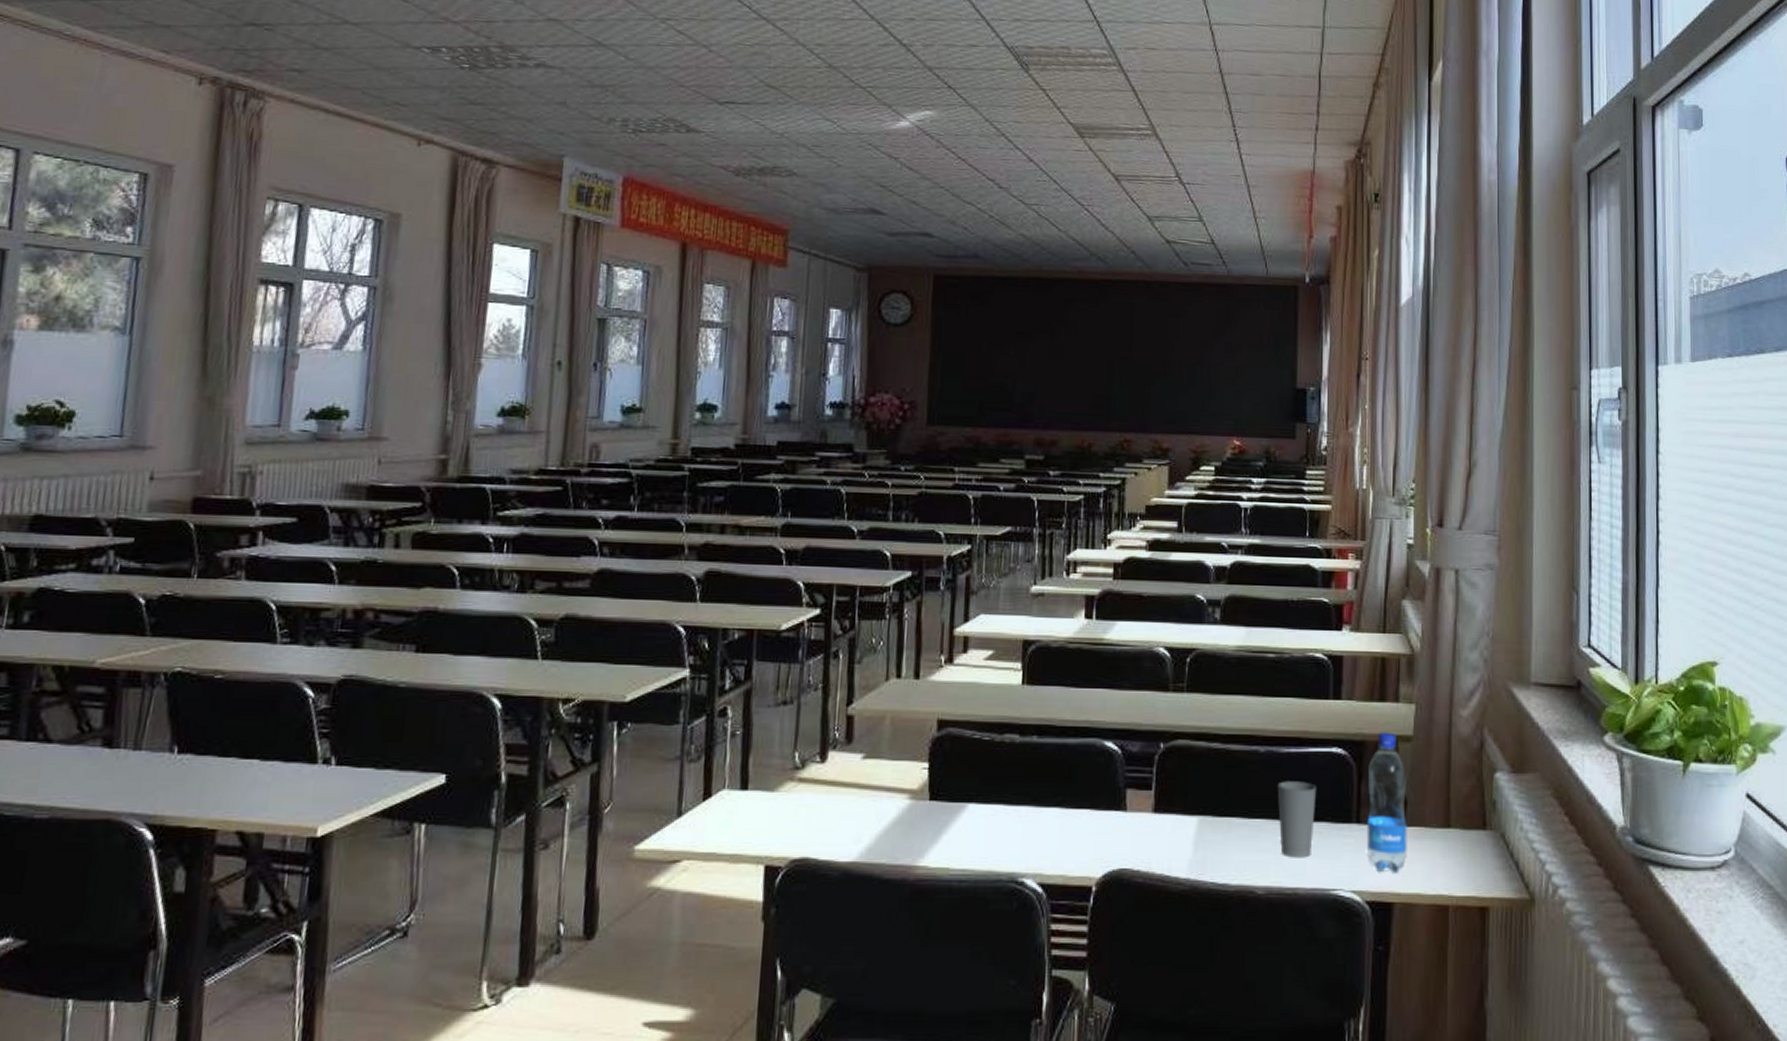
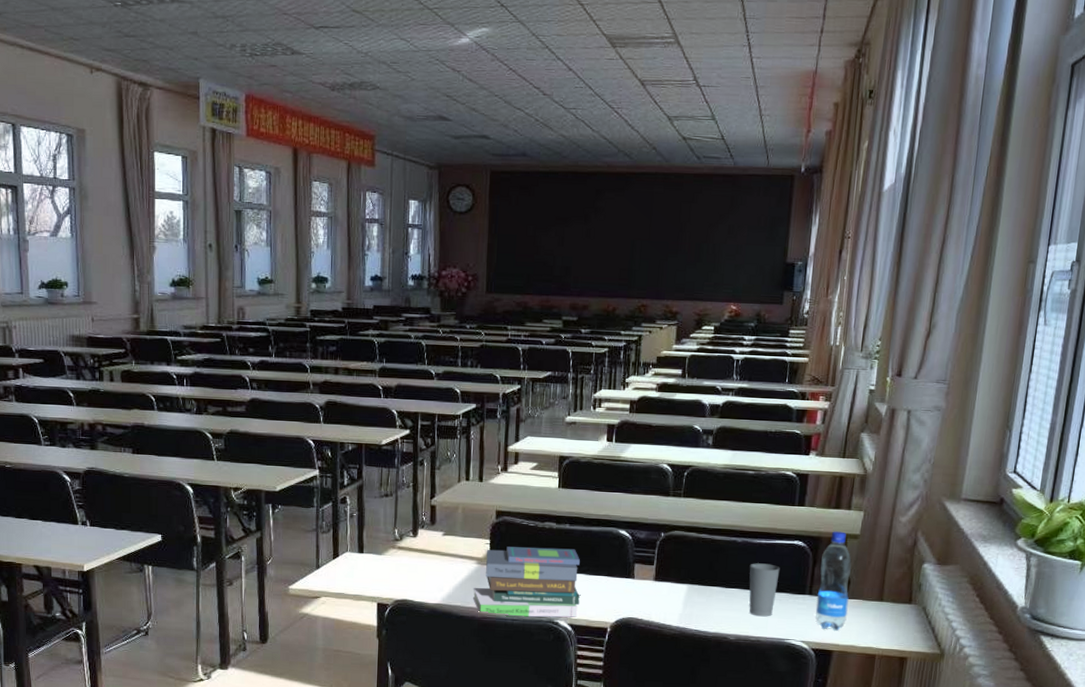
books: none [903,770,1053,877] -> present [473,546,580,618]

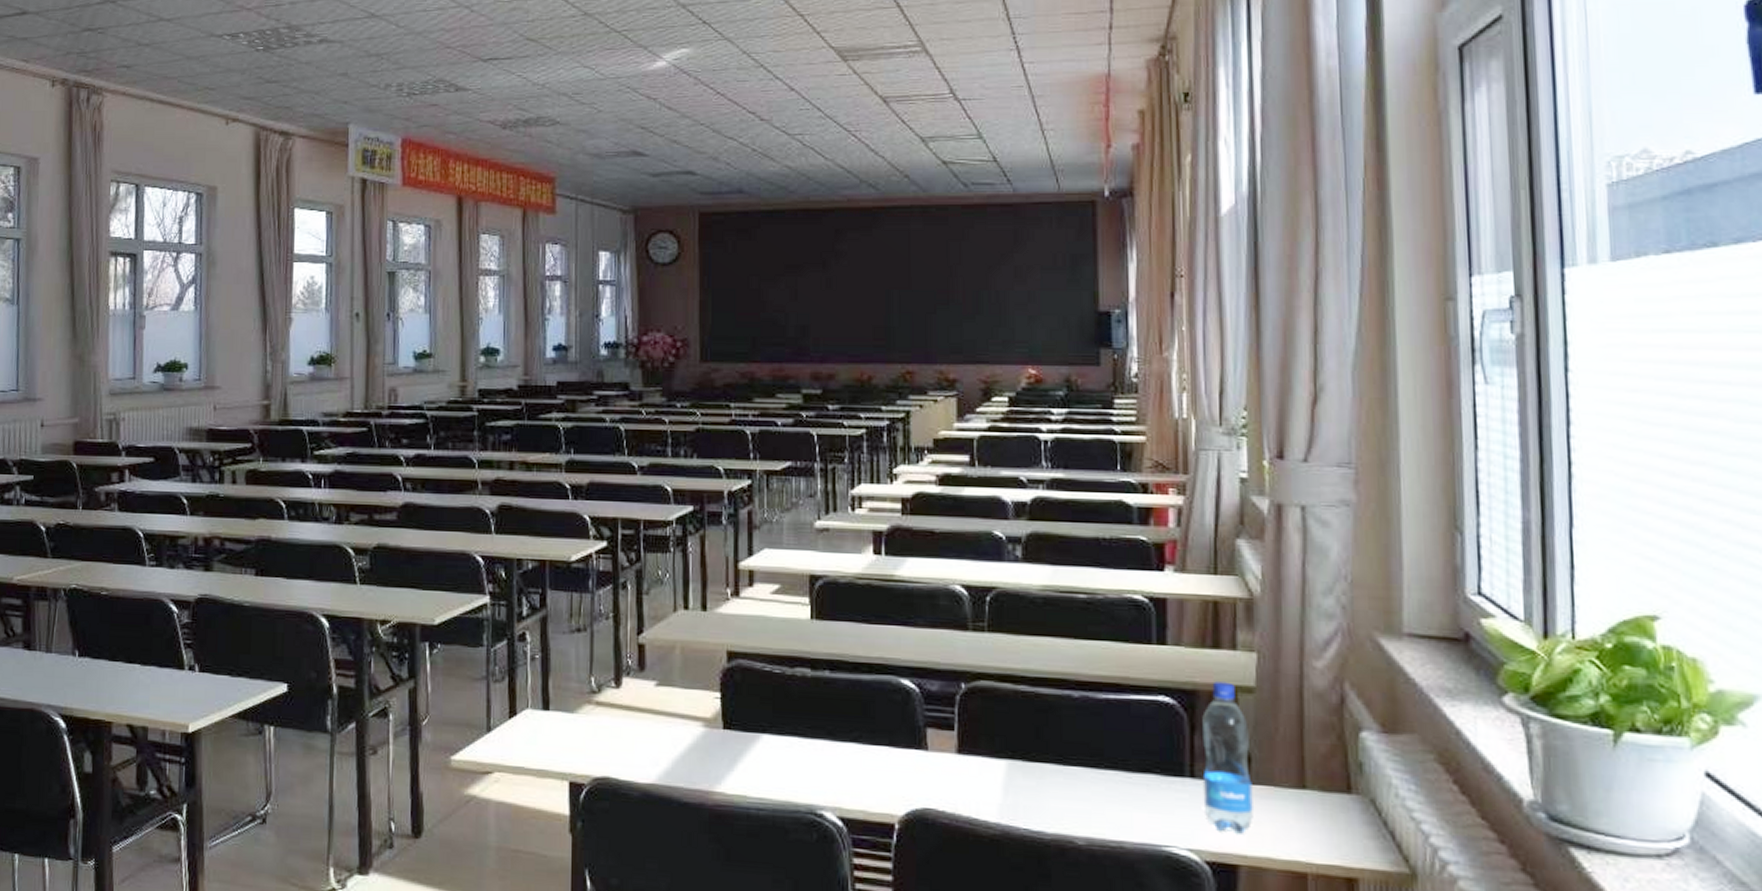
books: present [473,546,580,618] -> none [699,702,851,808]
cup: present [749,563,780,617] -> none [1095,728,1142,811]

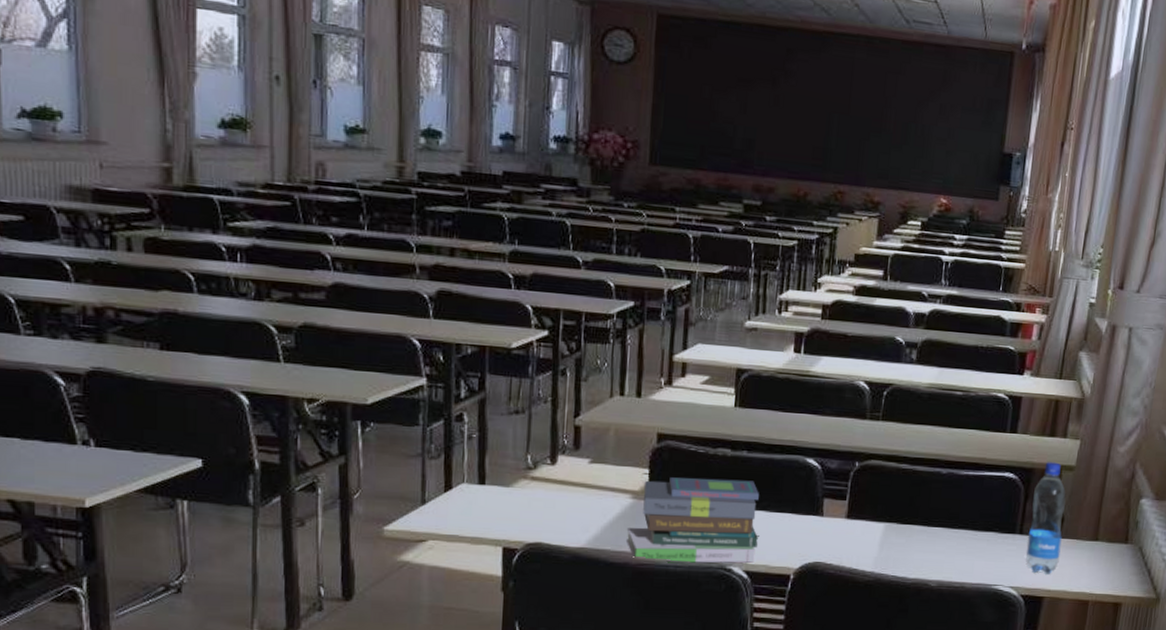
books: none [699,702,851,808] -> present [626,477,759,563]

